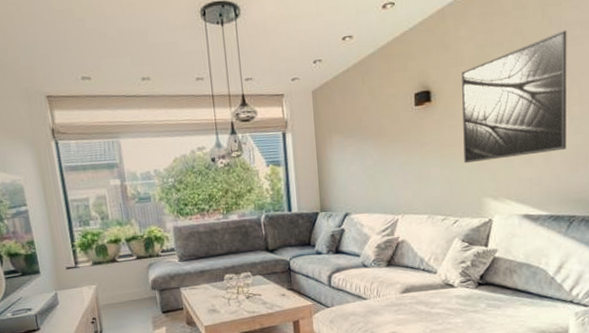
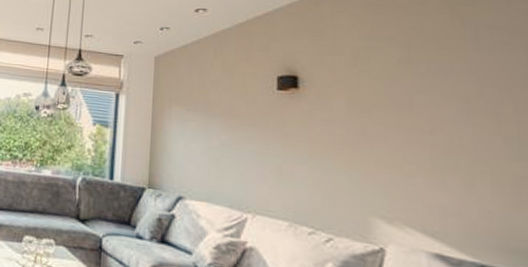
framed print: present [462,30,567,164] -> none [340,33,500,178]

